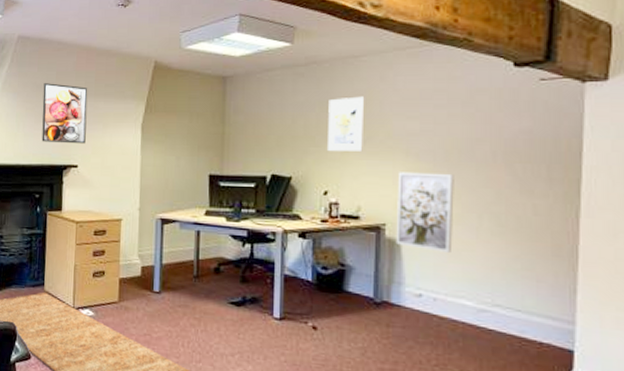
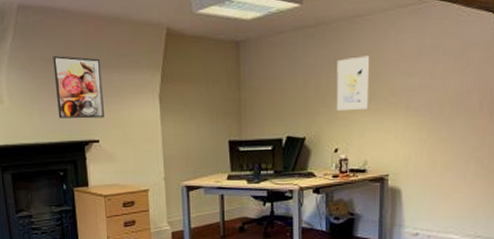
wall art: present [395,172,454,253] -> none [397,125,447,196]

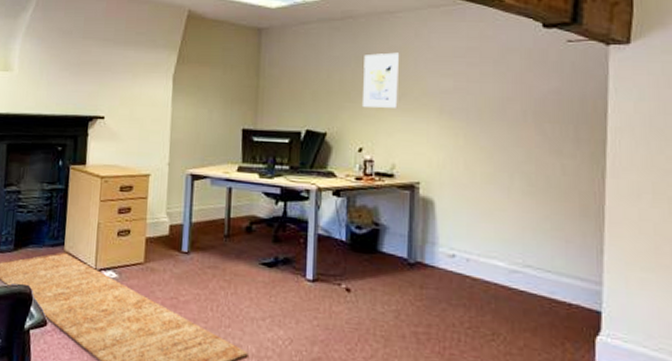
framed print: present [53,56,104,119] -> none [66,29,118,94]

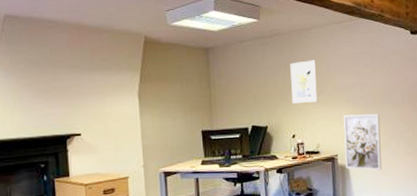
wall art: none [429,130,487,212] -> present [343,113,382,171]

